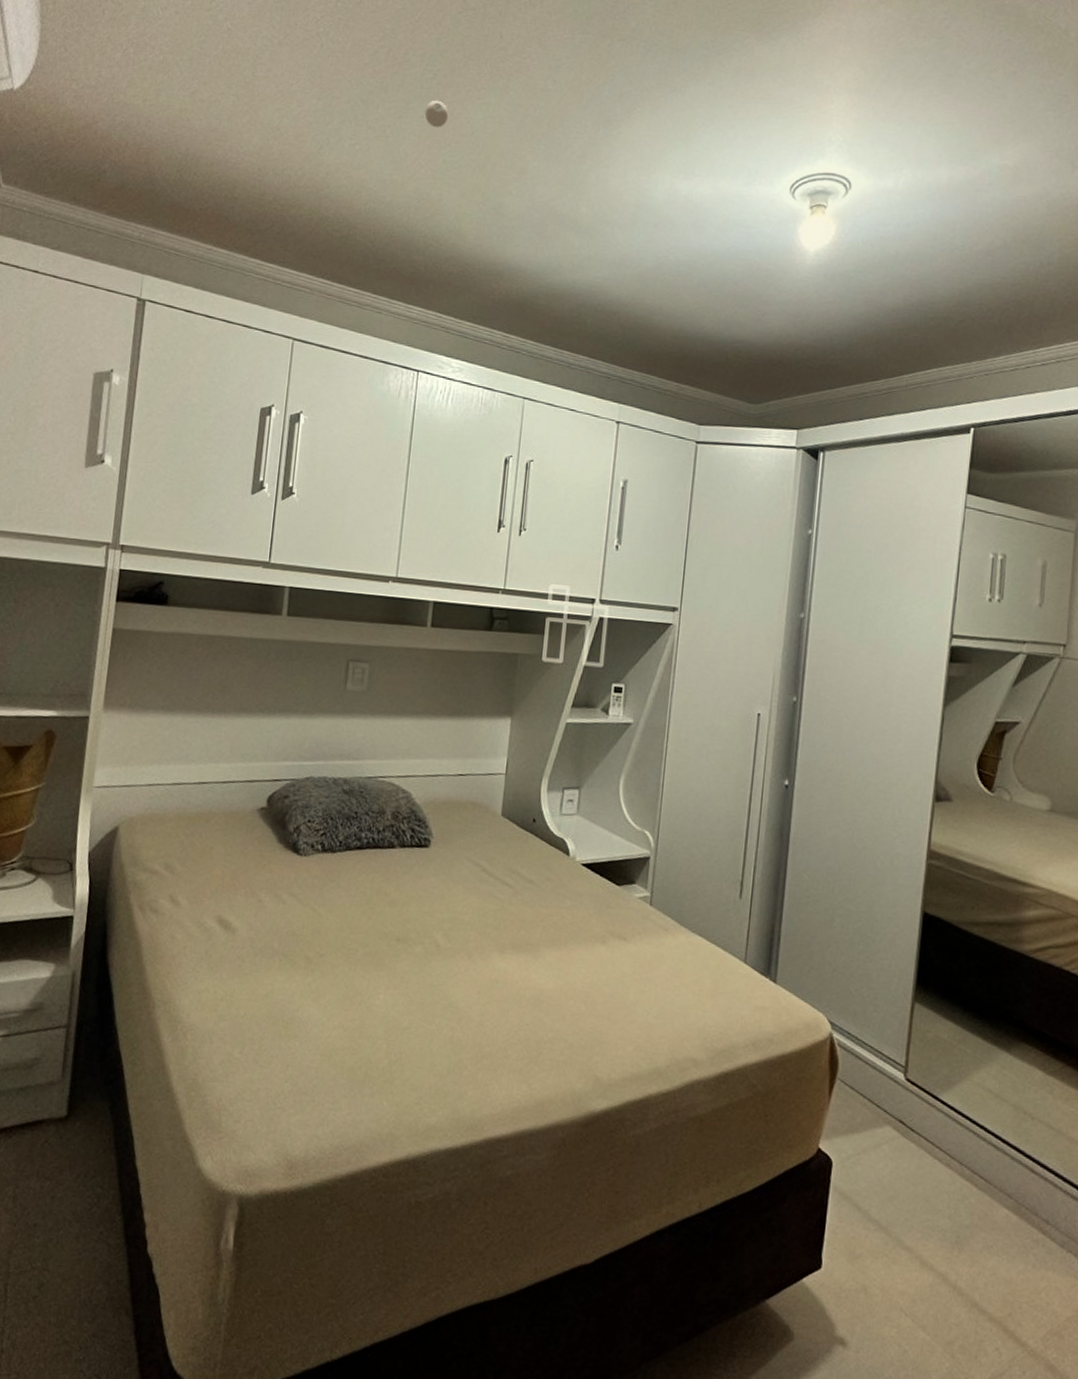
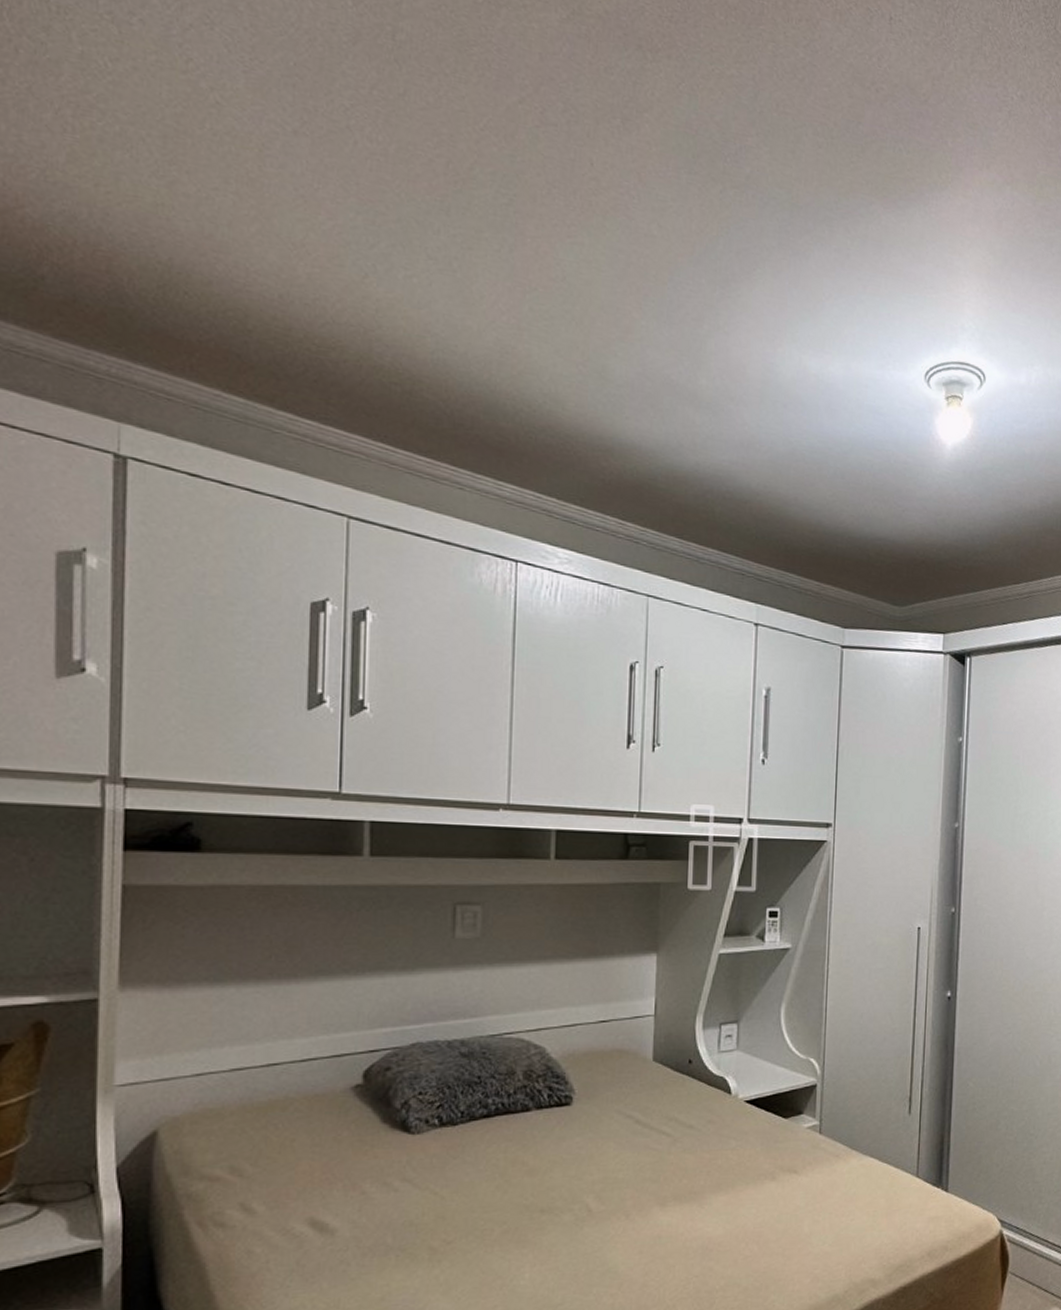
eyeball: present [424,101,449,128] -> none [501,232,533,268]

